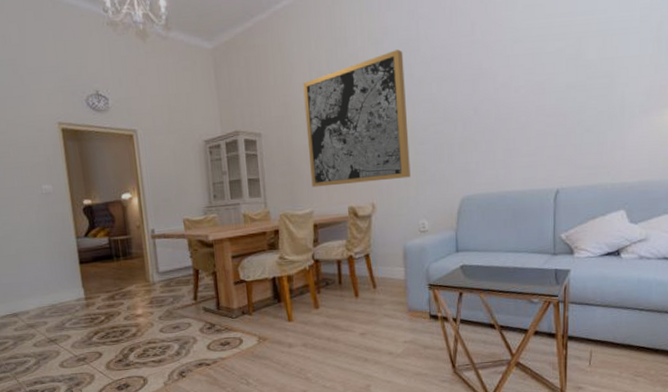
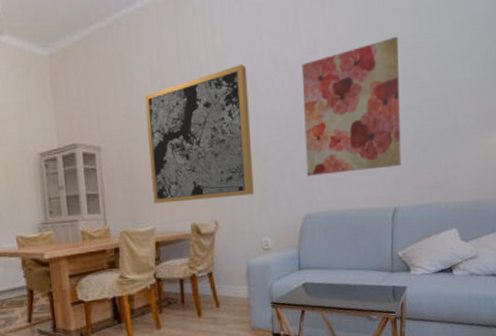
wall art: none [459,14,564,158] -> present [301,36,401,176]

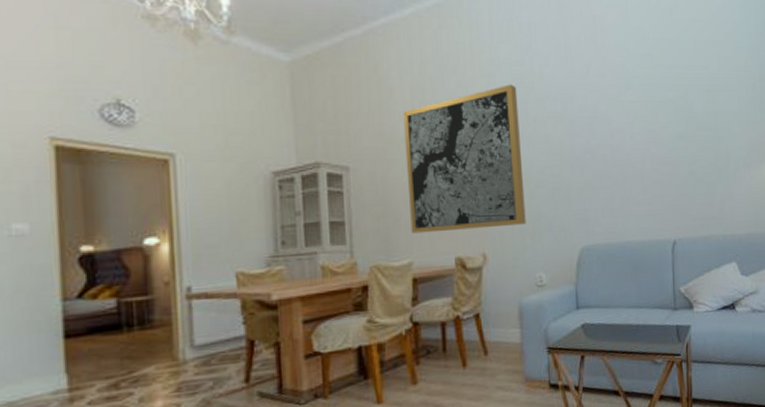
wall art: present [301,36,401,176] -> none [574,66,678,205]

